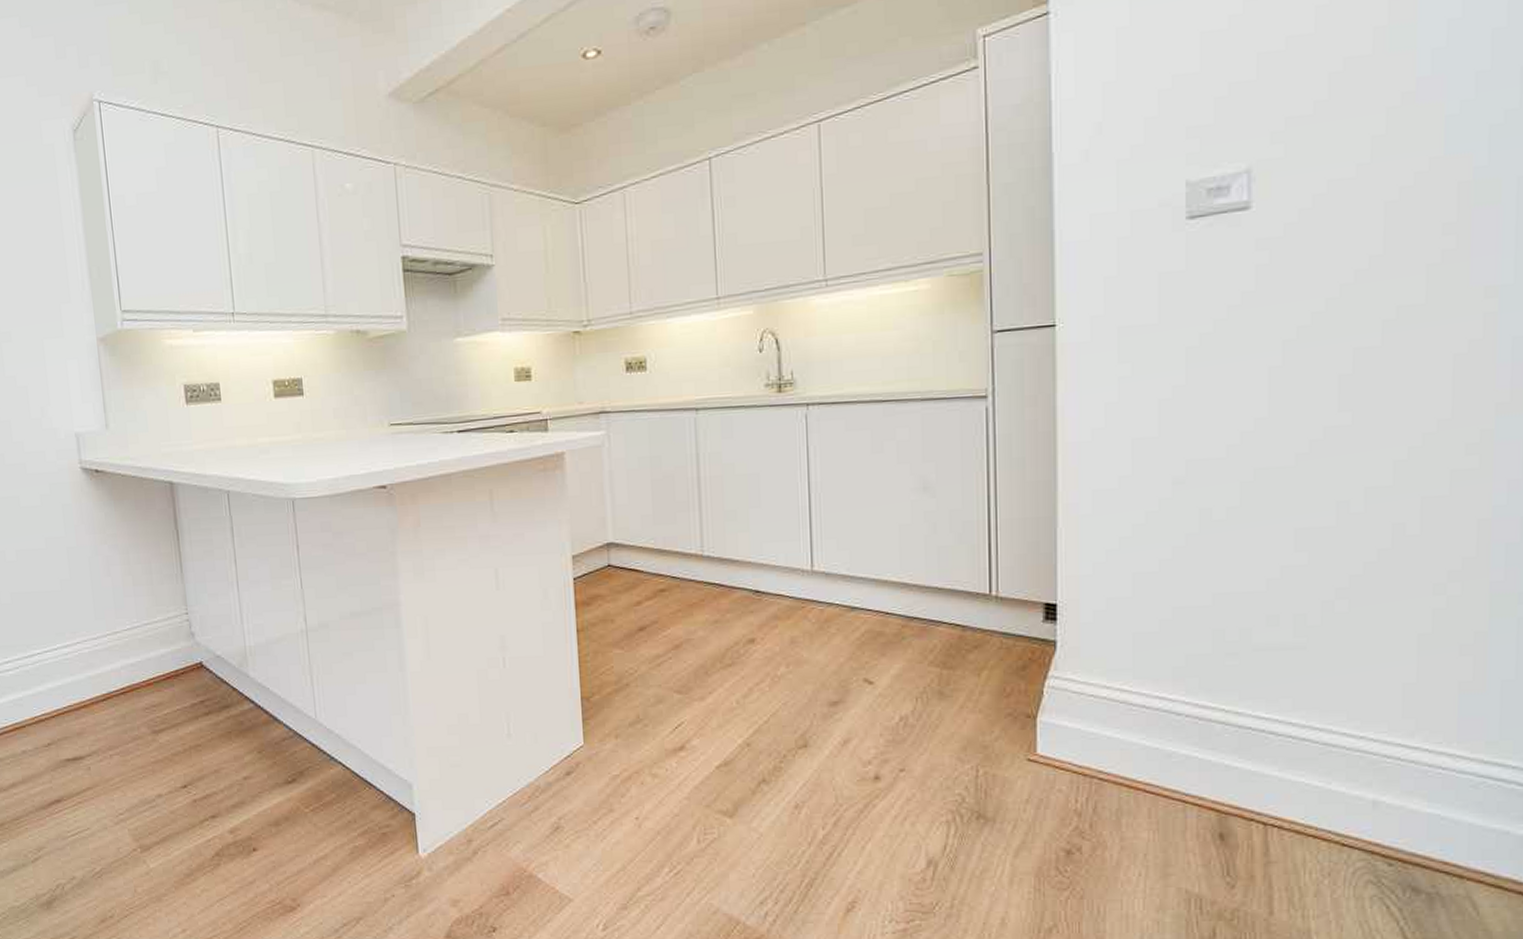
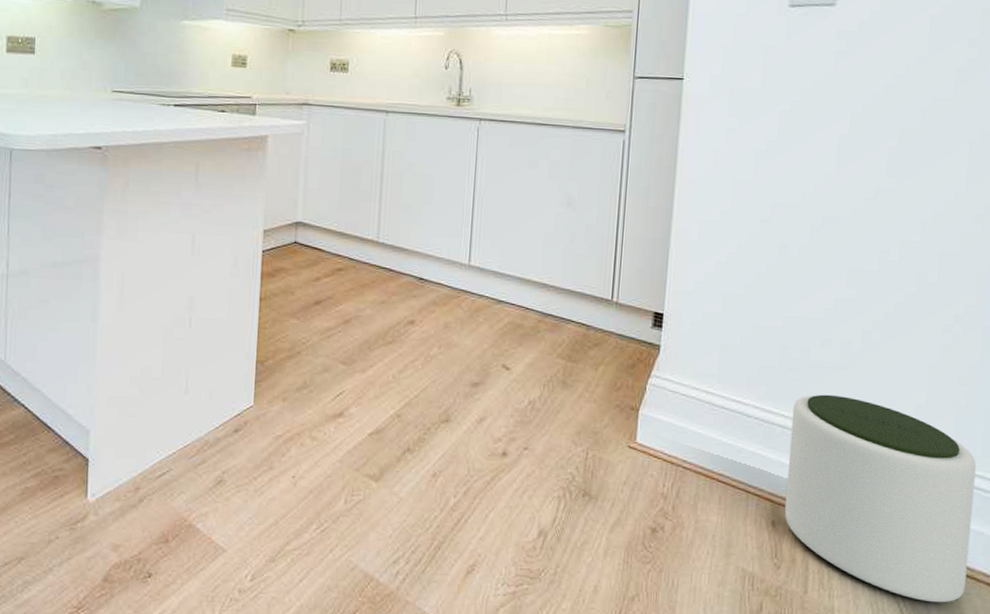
plant pot: none [1234,680,1493,918] -> present [784,394,977,603]

